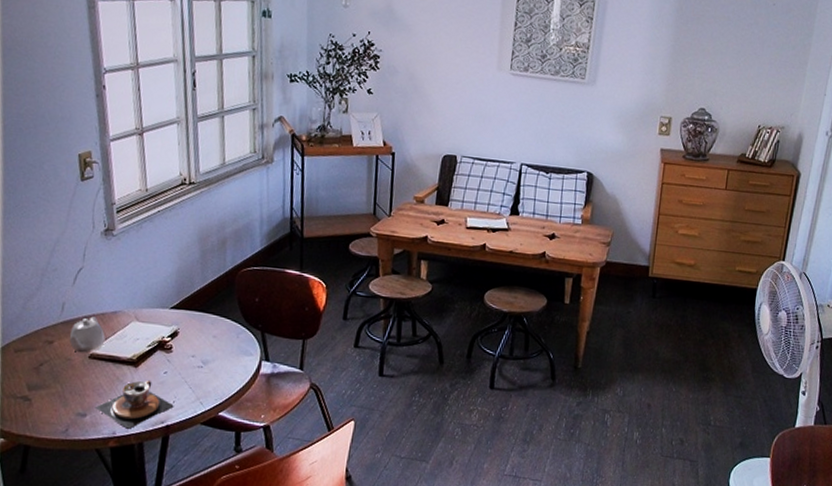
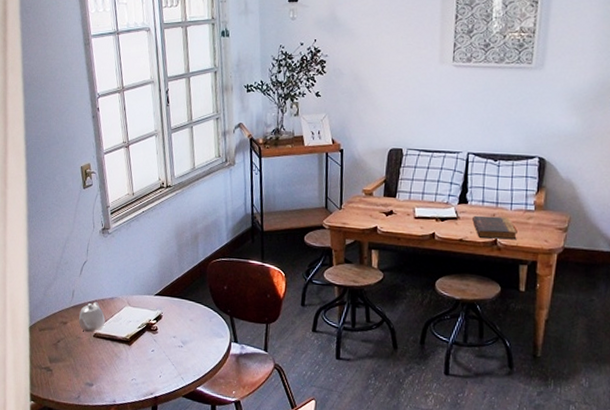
teacup: present [95,380,174,429] -> none [99,356,161,398]
book: none [523,227,565,253] -> present [472,215,517,240]

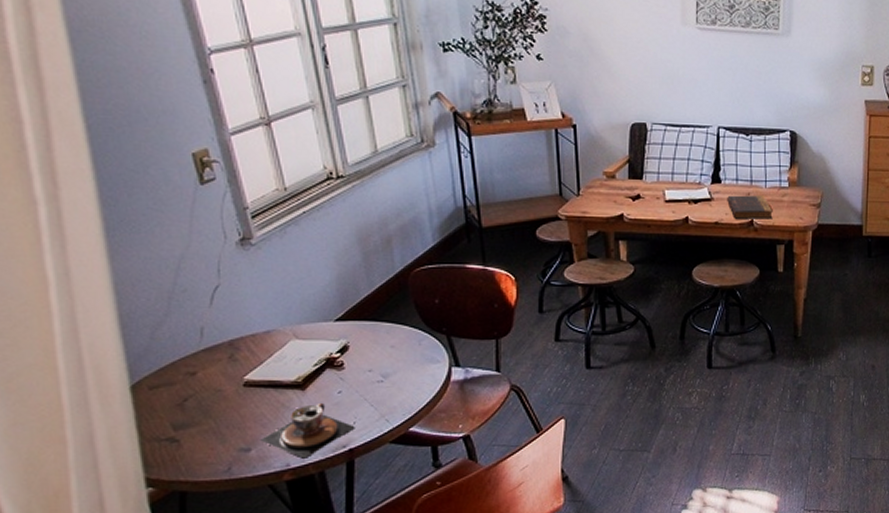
teapot: present [78,302,106,333] -> none [215,339,261,382]
teacup: none [99,356,161,398] -> present [260,402,355,459]

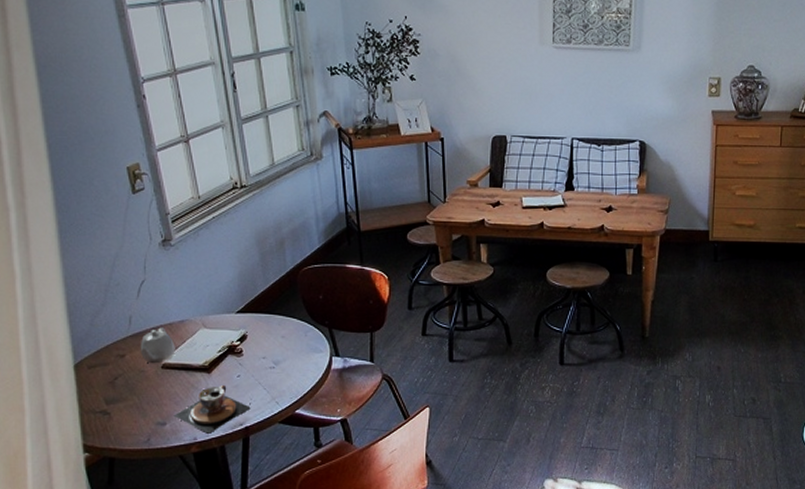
teapot: none [215,339,261,382] -> present [140,327,176,364]
book: present [727,195,773,219] -> none [579,202,623,225]

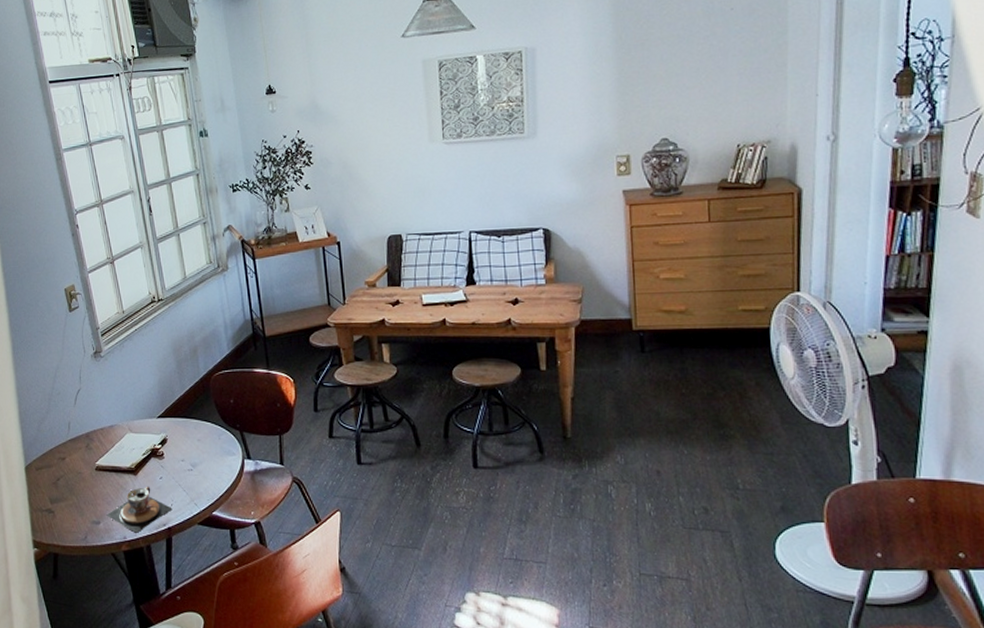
teapot: present [140,327,176,364] -> none [77,432,107,466]

